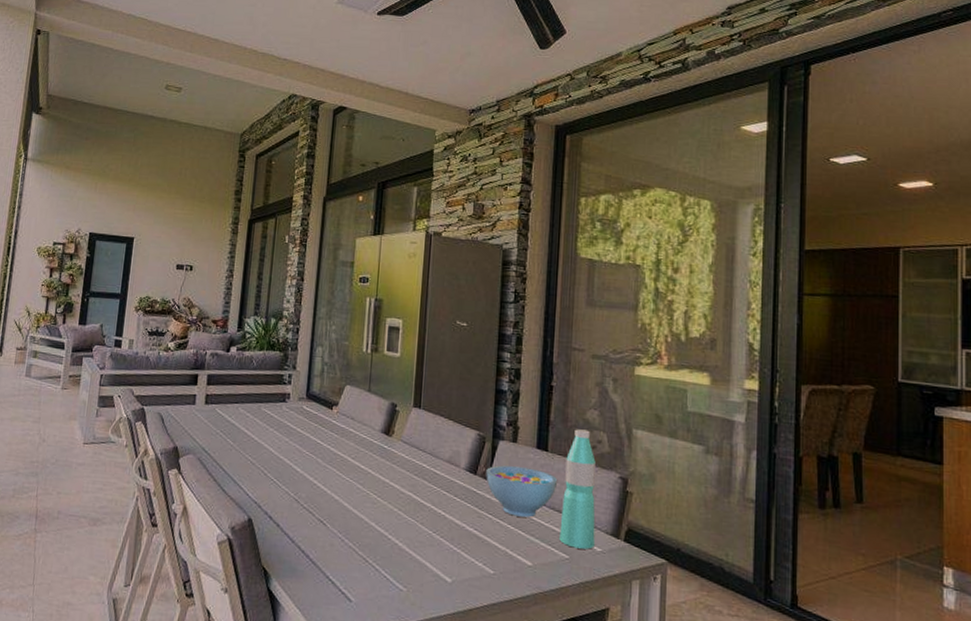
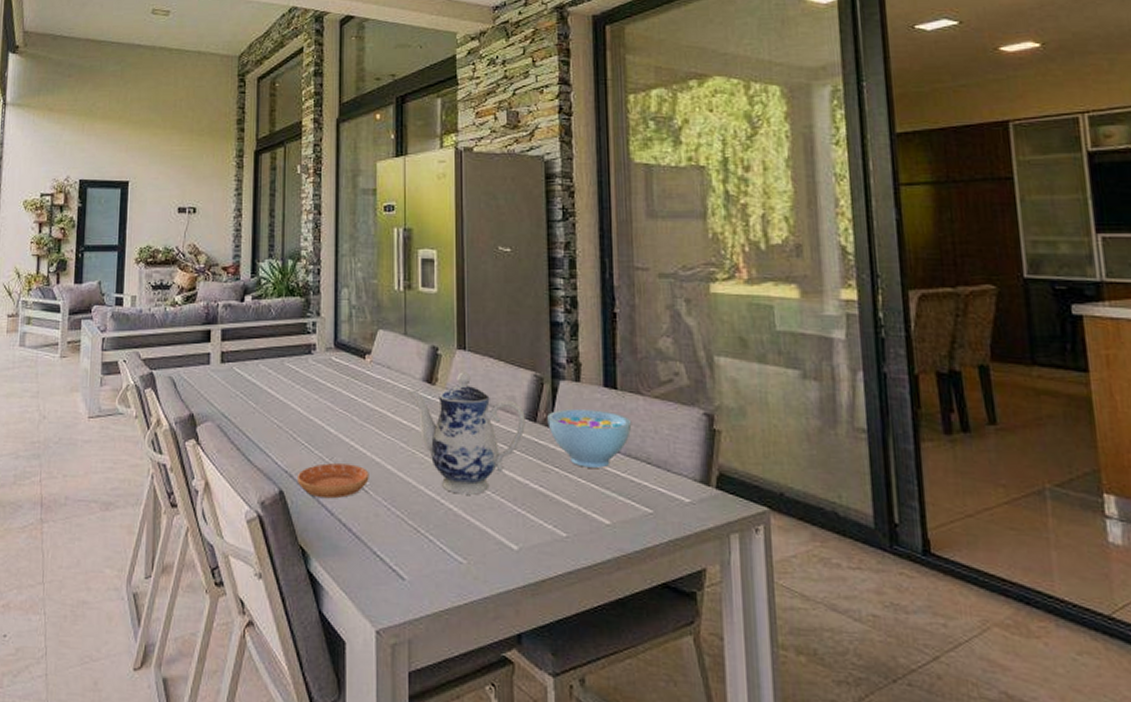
saucer: none [264,497,328,529] -> present [296,463,369,499]
teapot: none [367,427,467,533] -> present [408,372,525,495]
water bottle: present [559,429,596,550] -> none [639,361,682,501]

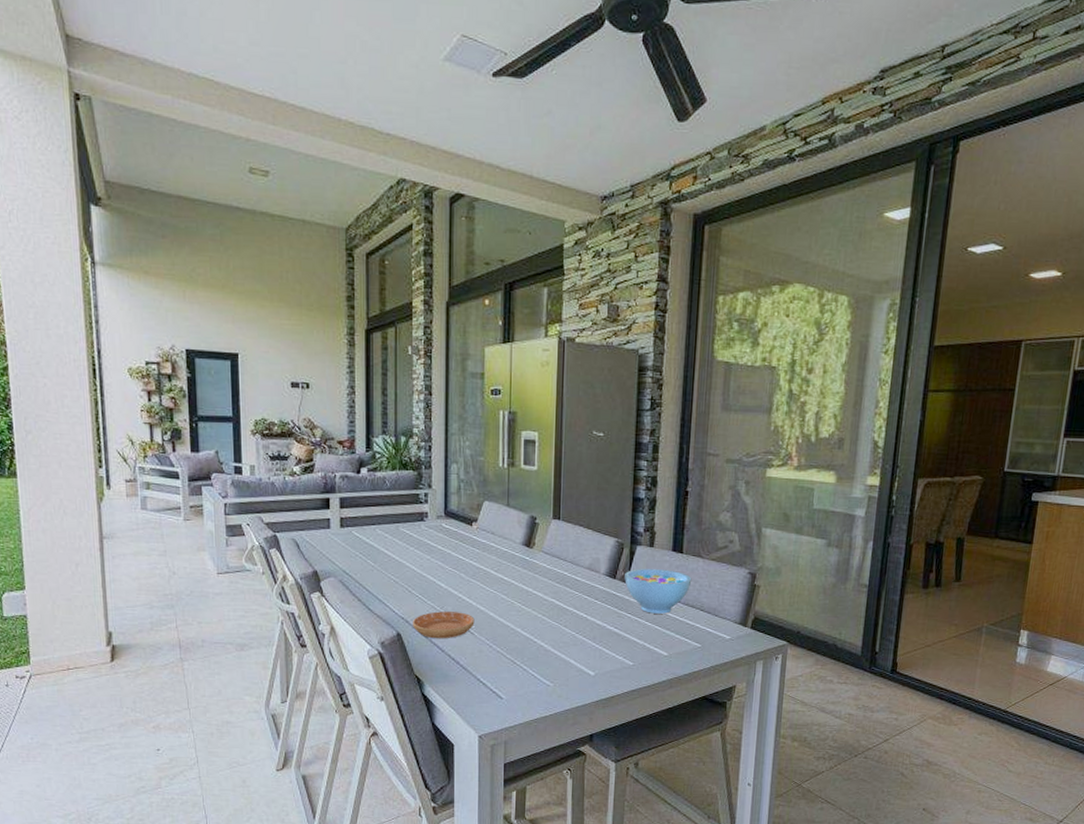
teapot: present [408,372,525,495] -> none [509,538,607,635]

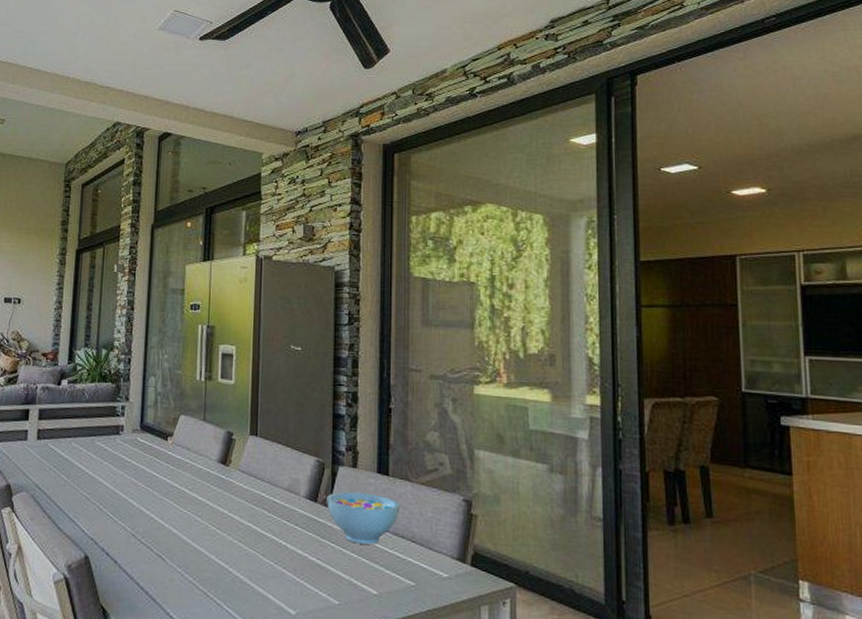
saucer: present [412,611,475,639] -> none [101,532,166,565]

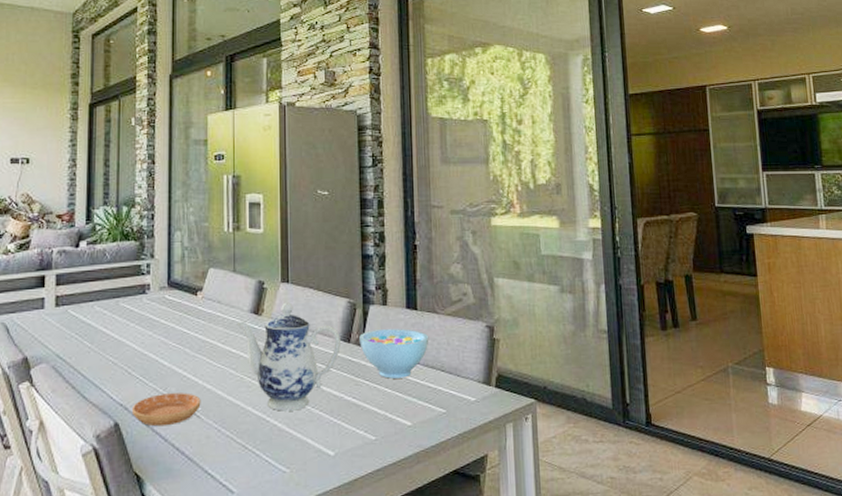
saucer: none [101,532,166,565] -> present [131,393,201,427]
teapot: none [204,455,307,565] -> present [236,302,341,411]

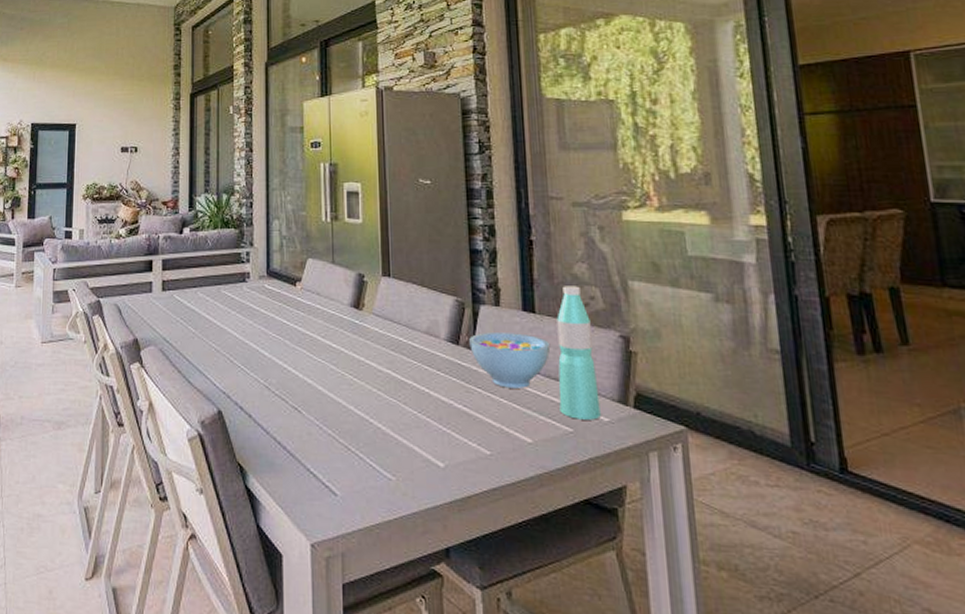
saucer: present [131,393,201,427] -> none [234,385,302,418]
teapot: present [236,302,341,411] -> none [336,297,448,414]
water bottle: none [435,284,469,401] -> present [557,286,601,420]

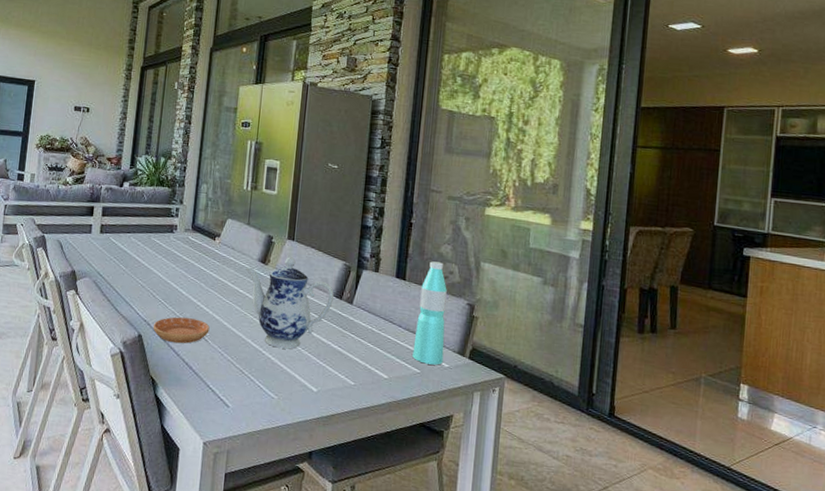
saucer: none [234,385,302,418] -> present [153,317,210,344]
teapot: none [336,297,448,414] -> present [246,257,334,349]
bowl: present [469,332,551,389] -> none [350,291,414,337]

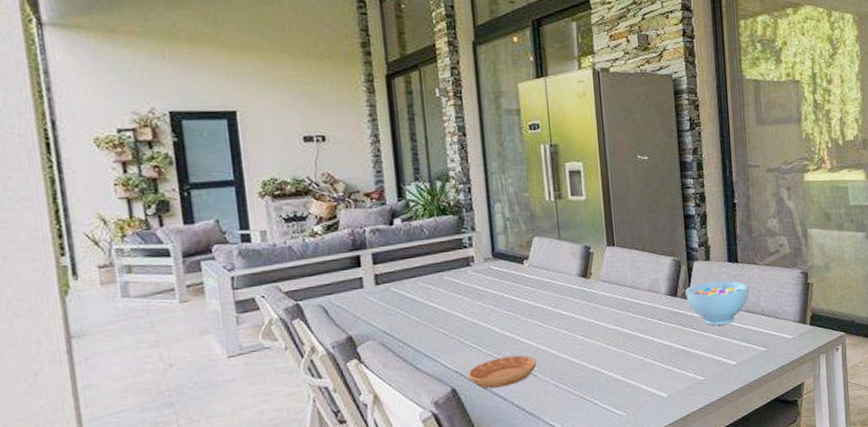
teapot: present [246,257,334,349] -> none [565,264,668,364]
bowl: none [350,291,414,337] -> present [685,280,750,326]
water bottle: present [412,261,447,365] -> none [754,237,787,341]

